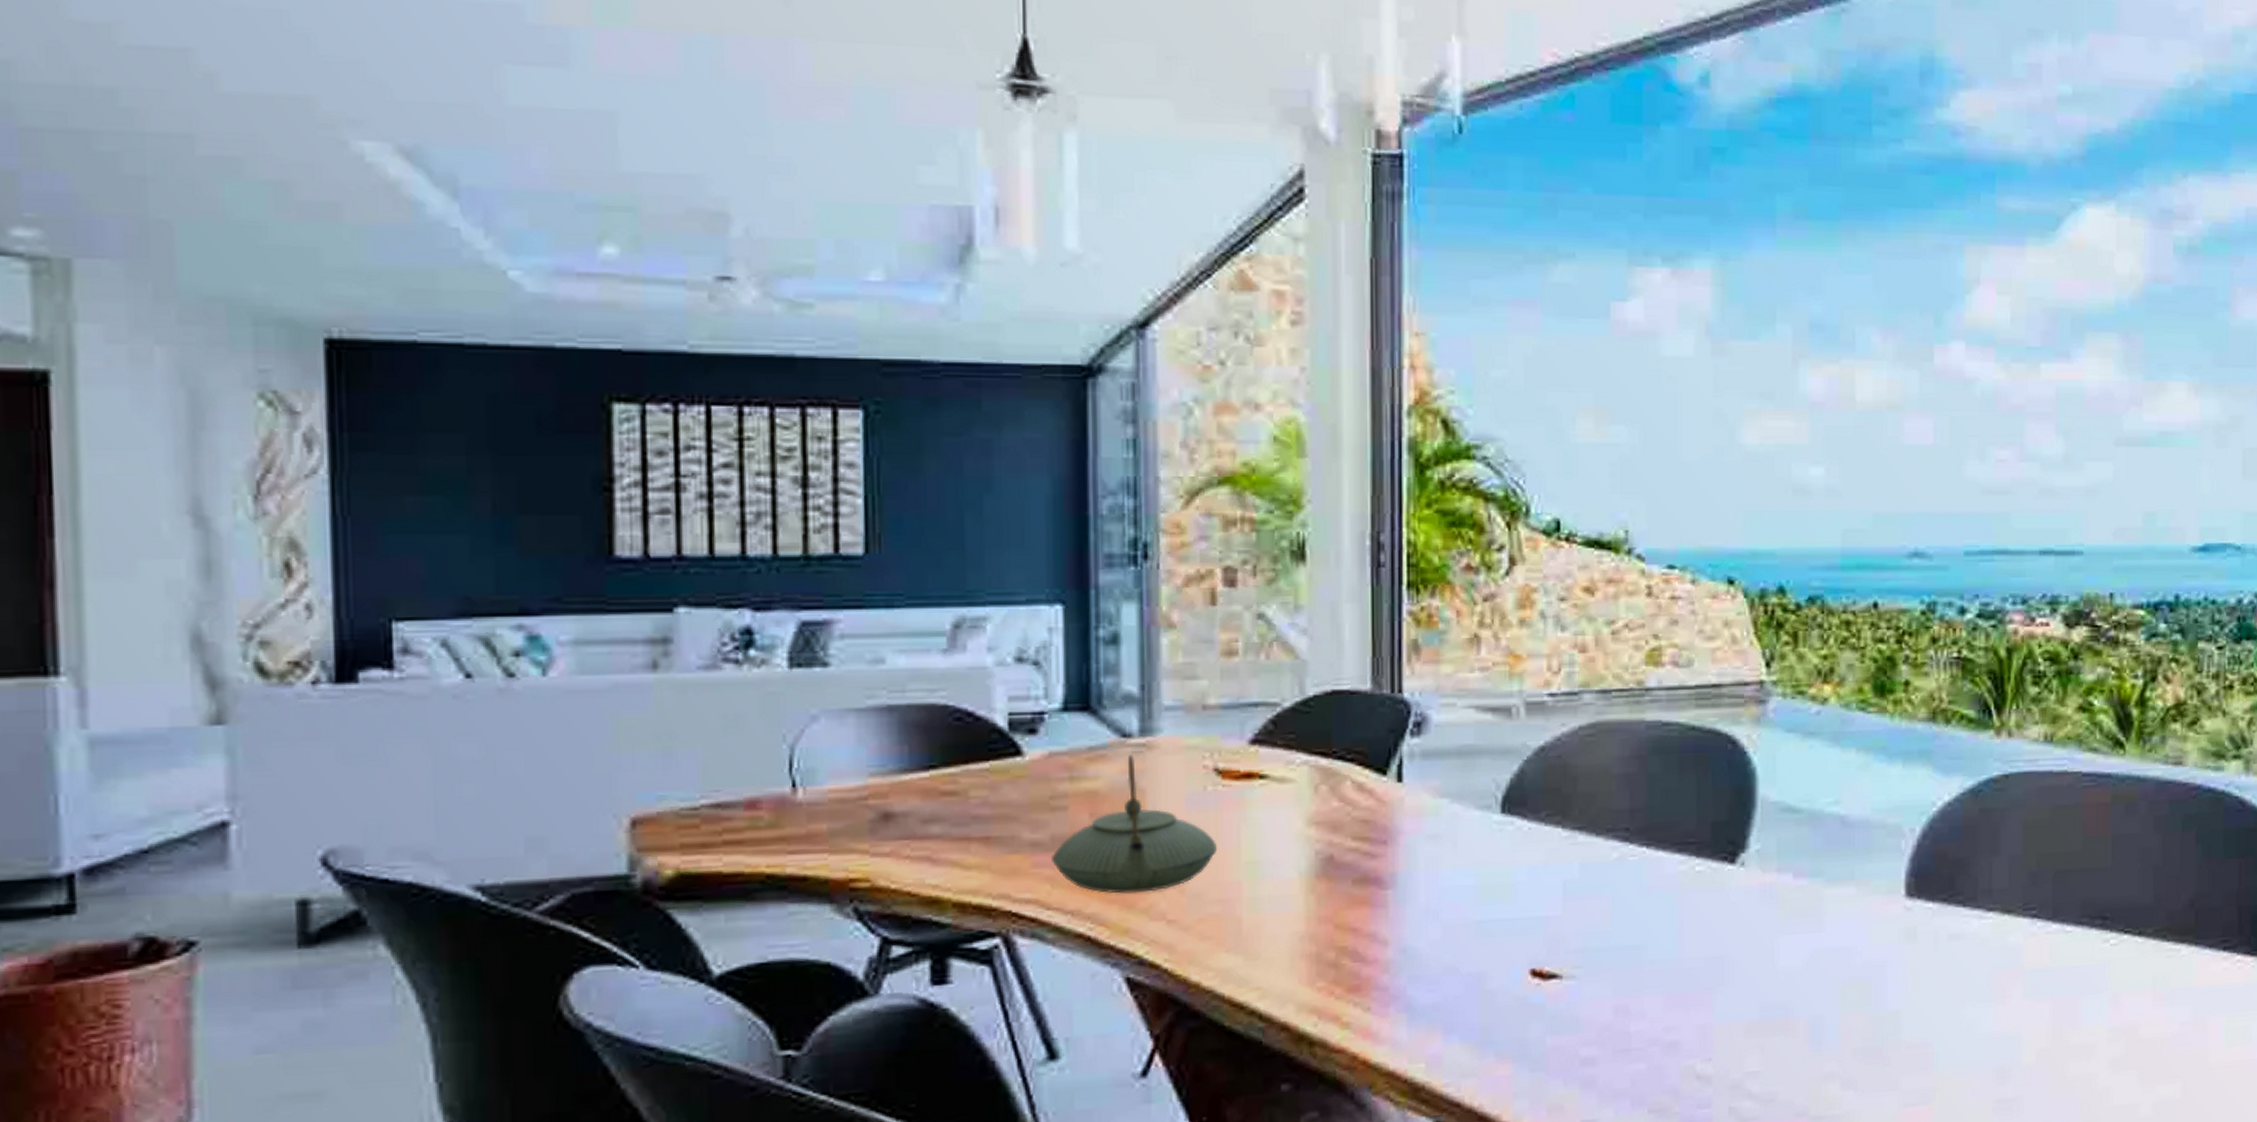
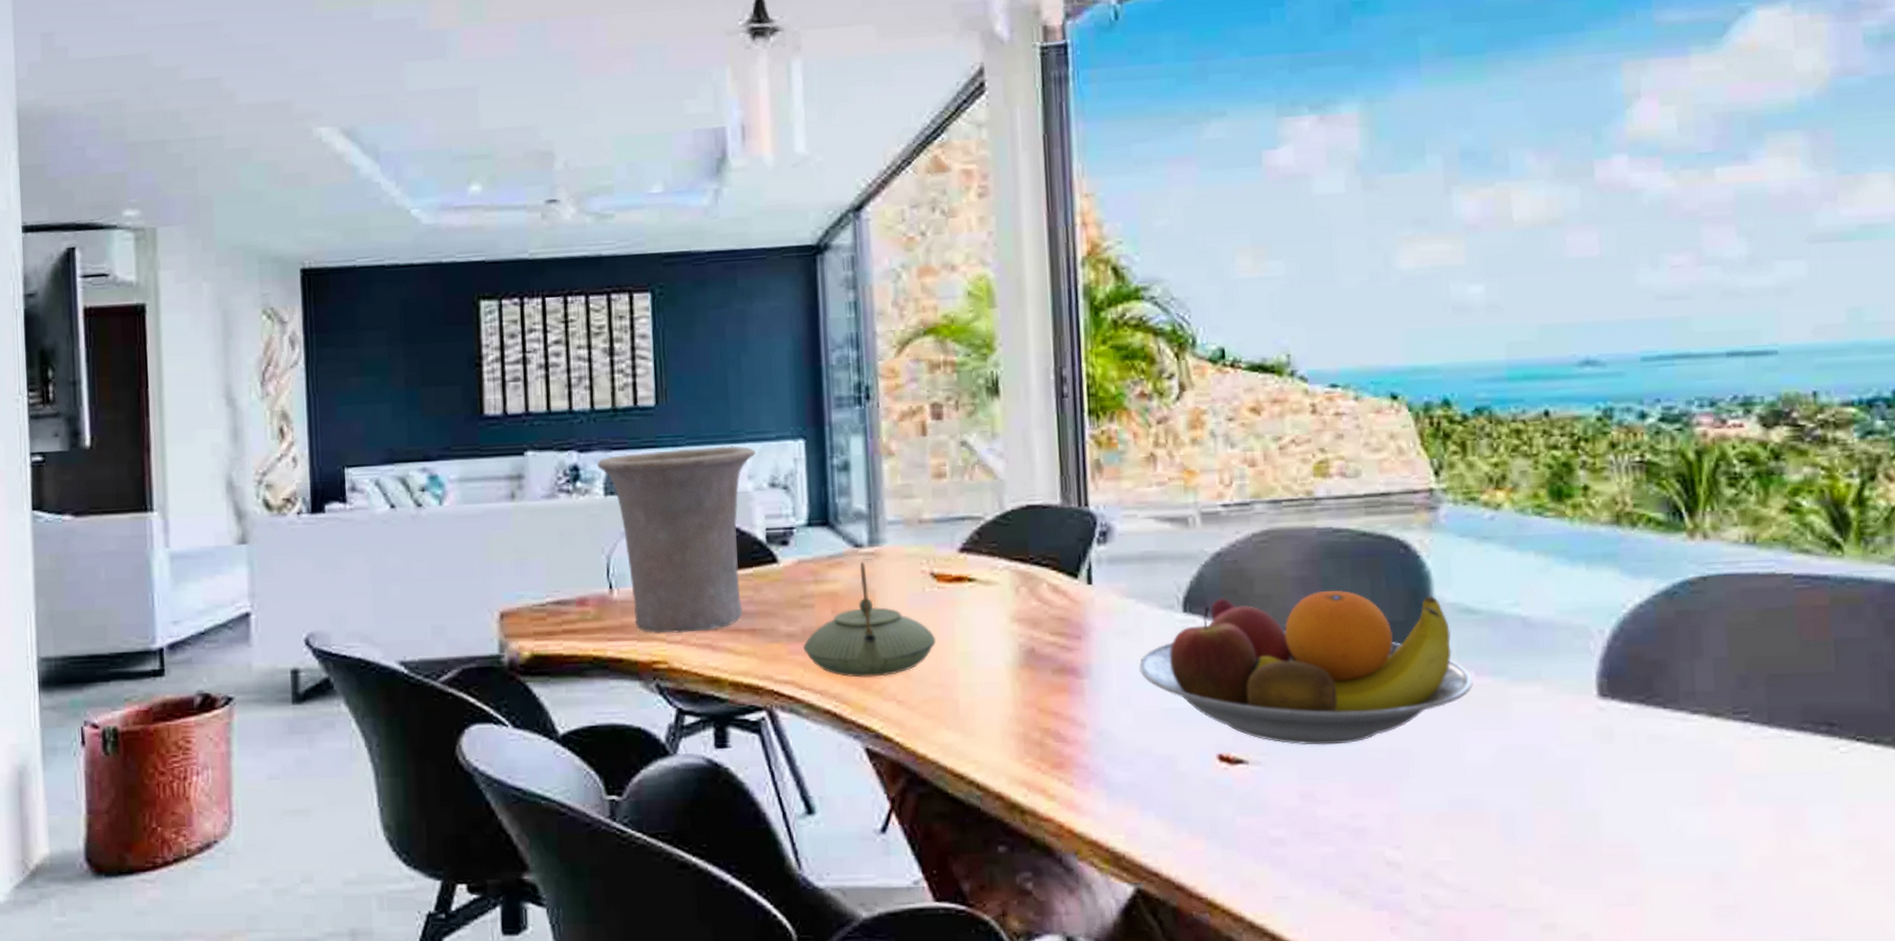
vase: none [780,609,998,844] -> present [597,446,756,634]
fruit bowl: none [1451,789,1790,956] -> present [1139,591,1473,746]

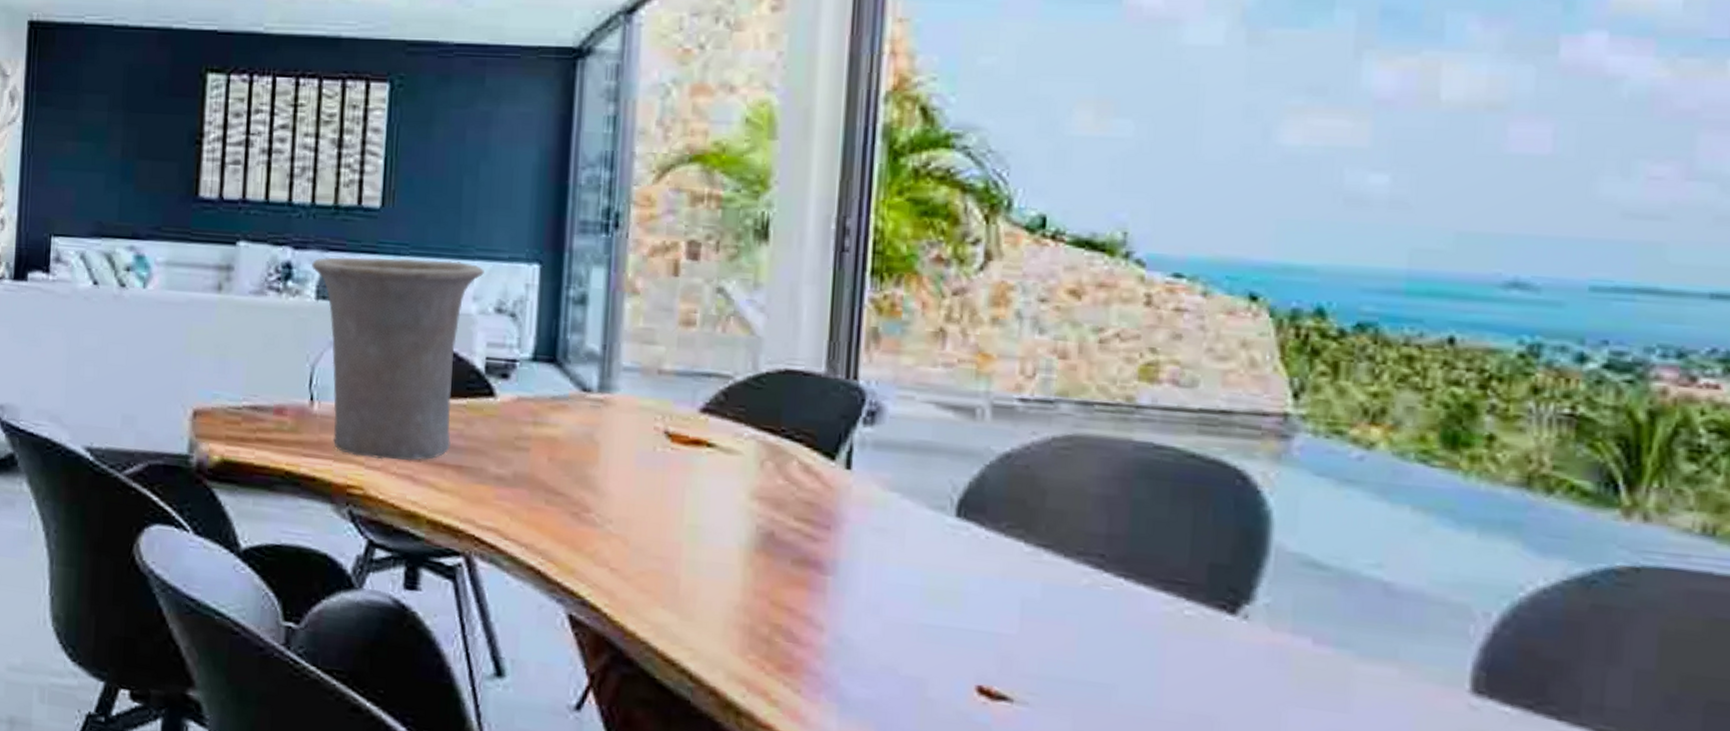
teapot: present [803,561,936,678] -> none [512,408,661,539]
fruit bowl: present [1139,591,1473,746] -> none [895,506,1309,699]

